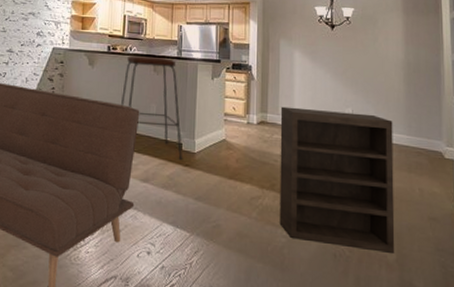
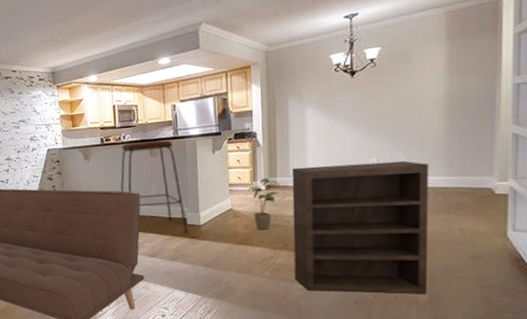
house plant: none [241,112,270,167] -> present [248,178,280,230]

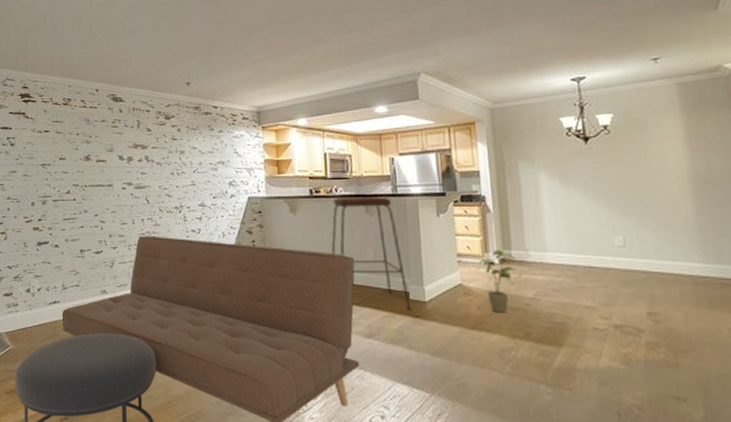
bookshelf: present [291,160,429,294] -> none [527,240,702,410]

